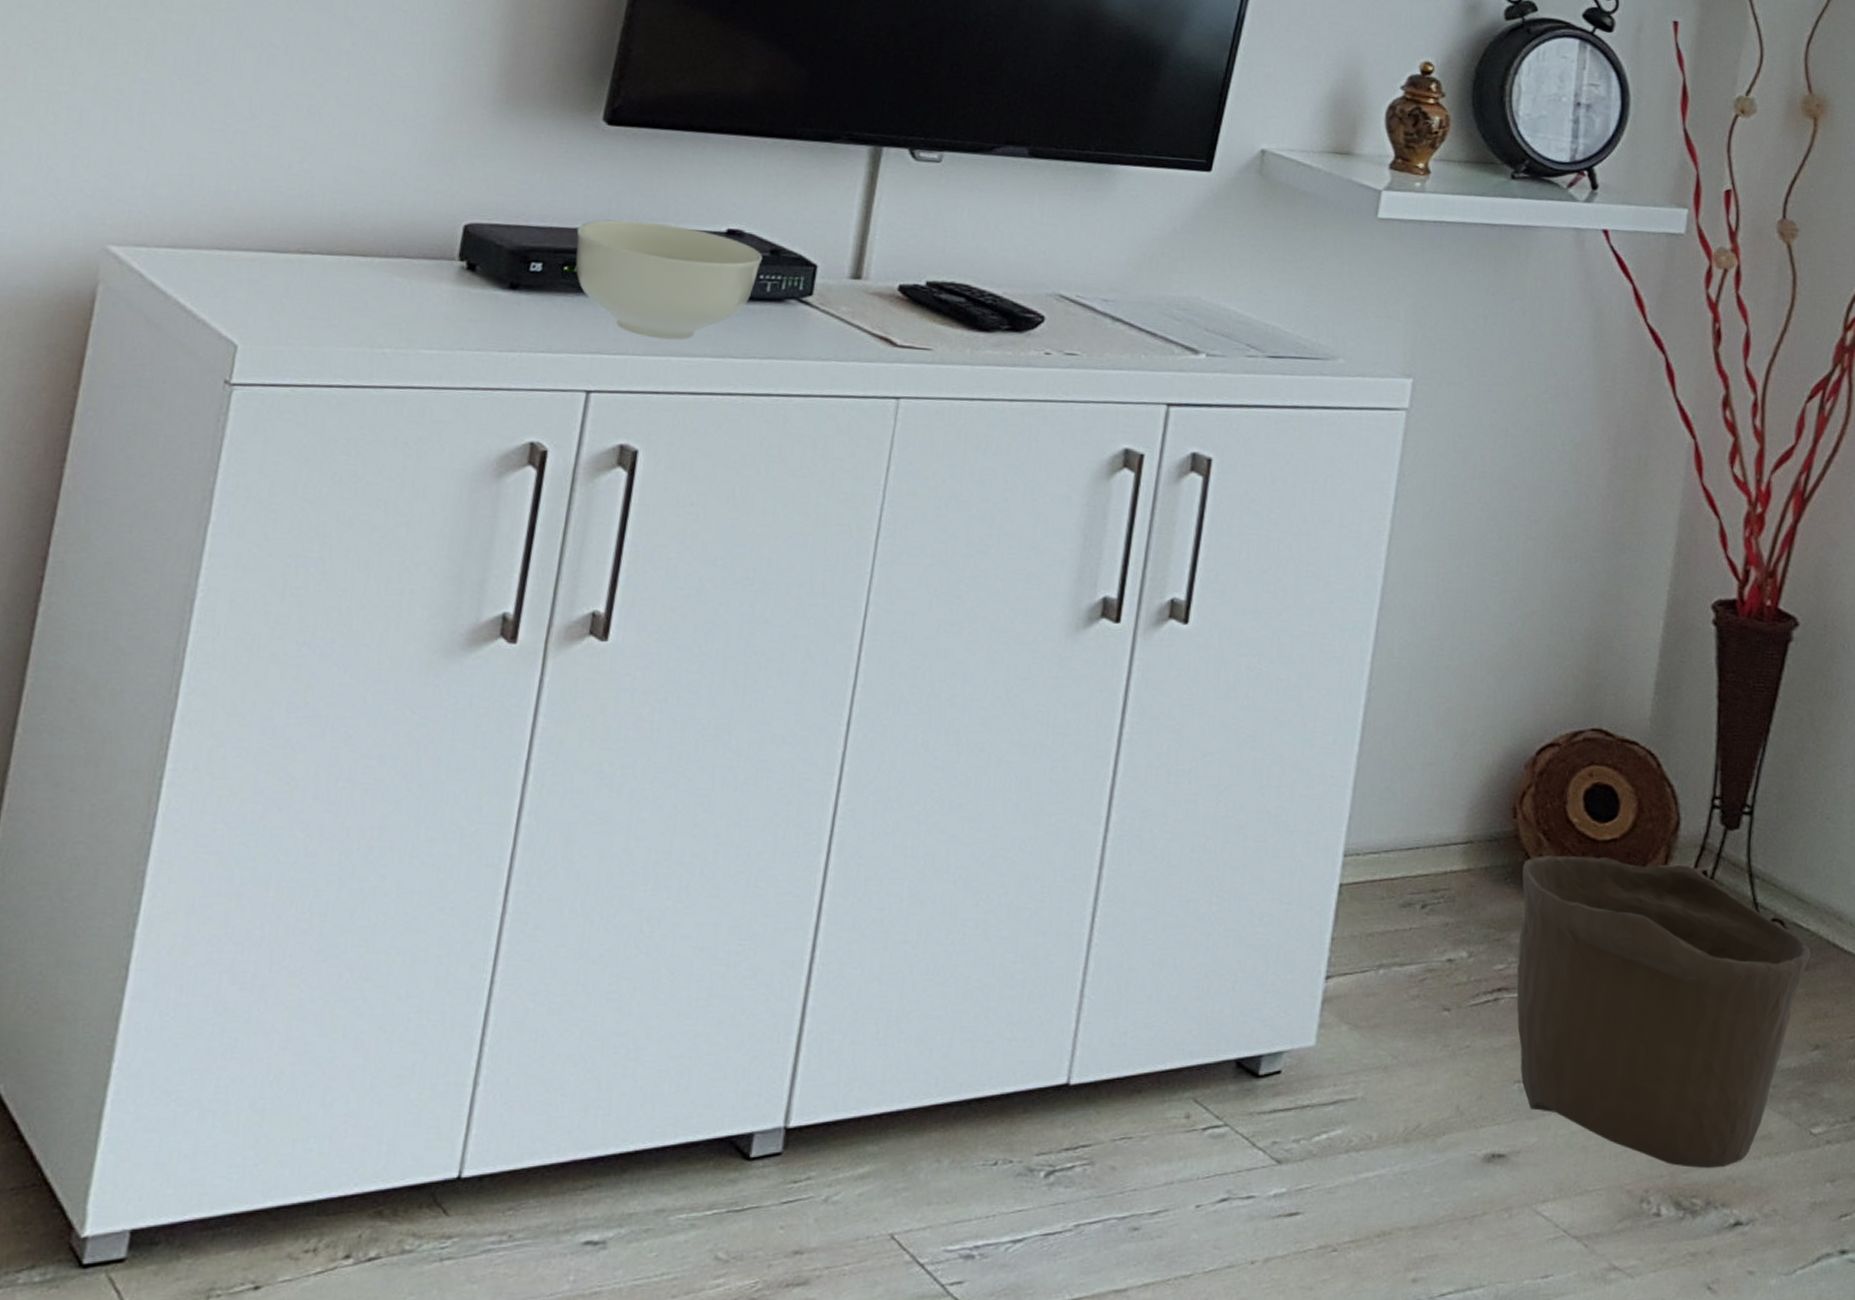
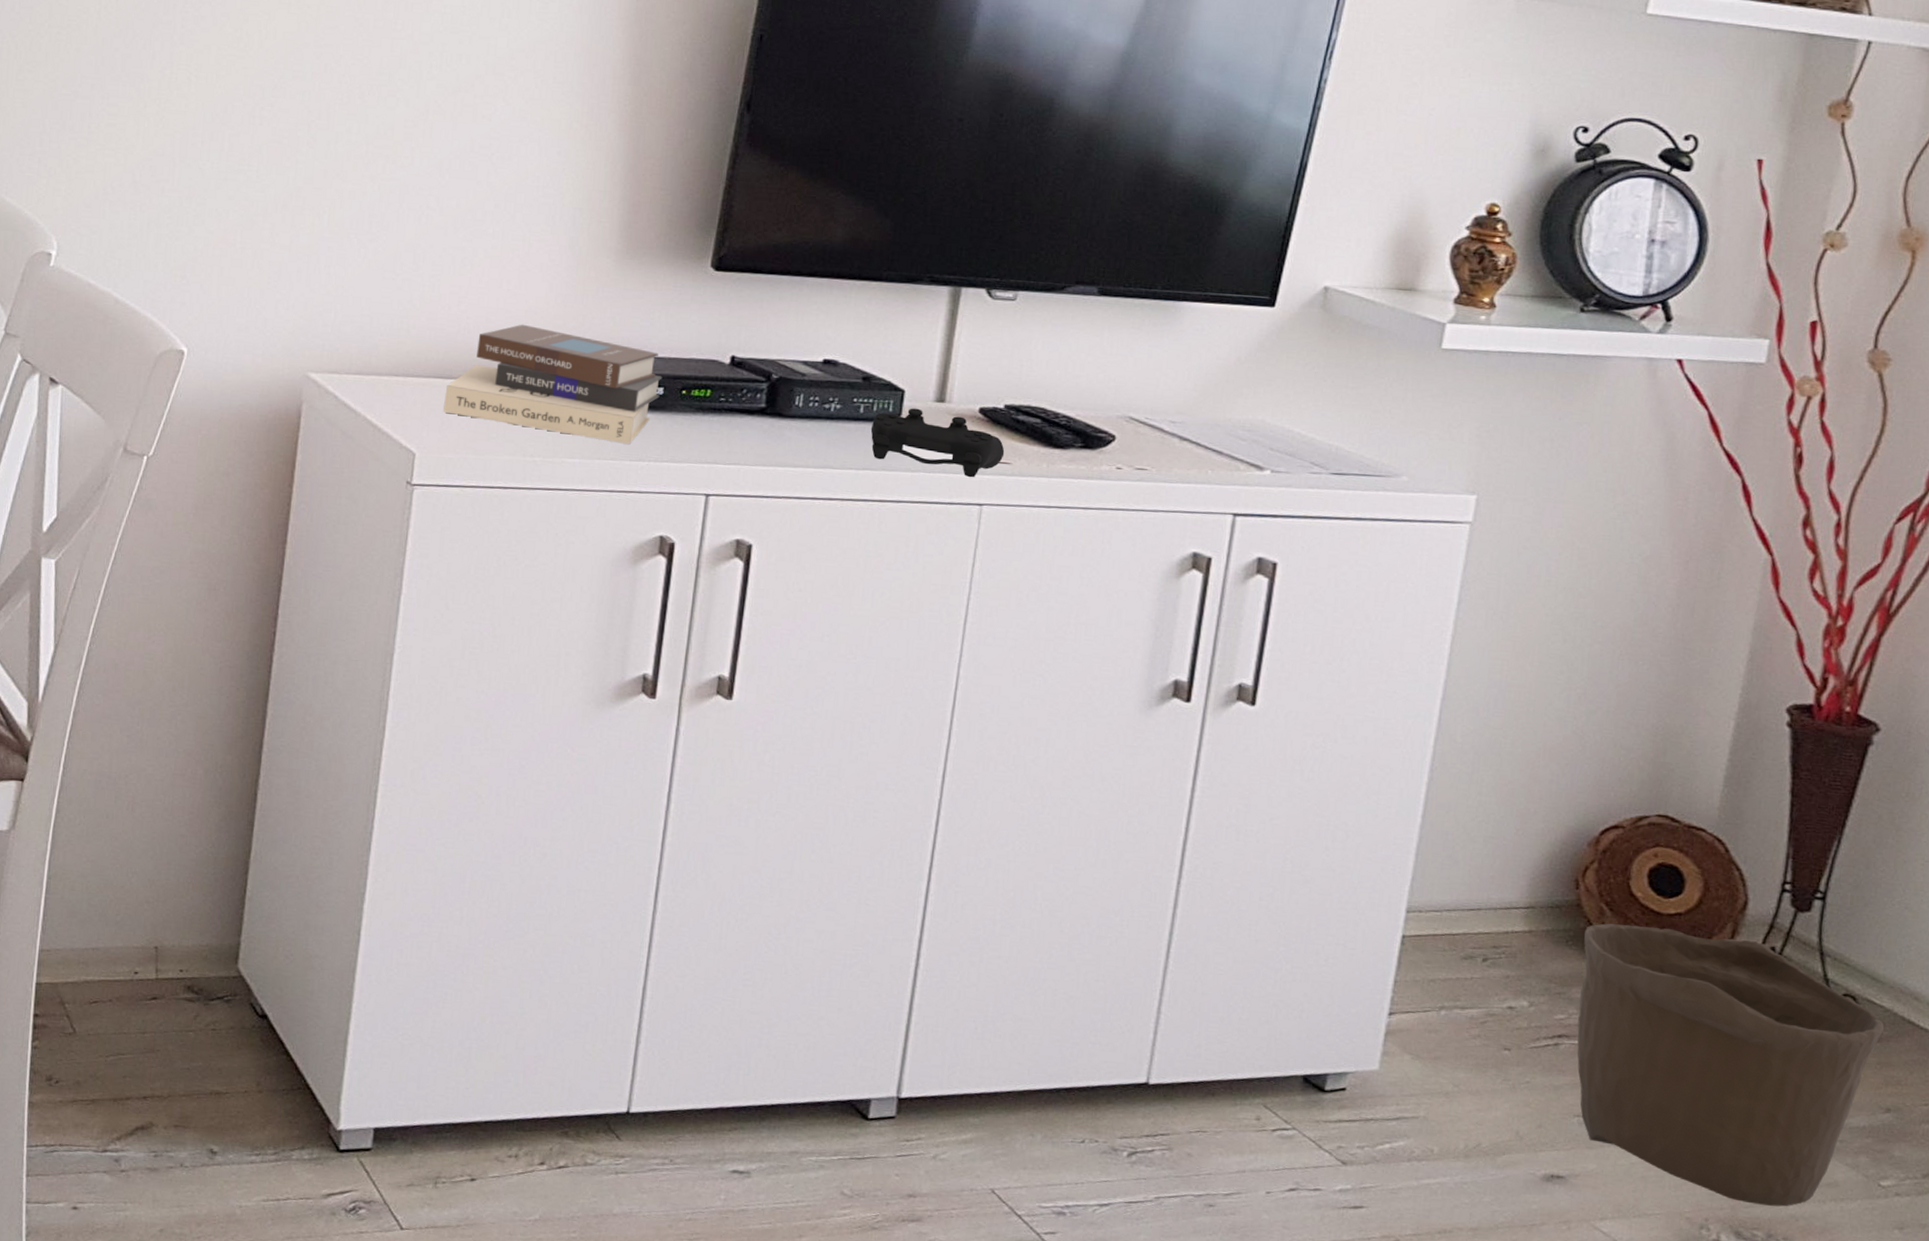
books: none [275,186,542,331] -> present [443,324,663,444]
bowl: present [575,219,763,340] -> none [692,351,856,453]
game controller: none [777,285,925,367] -> present [870,408,1005,478]

